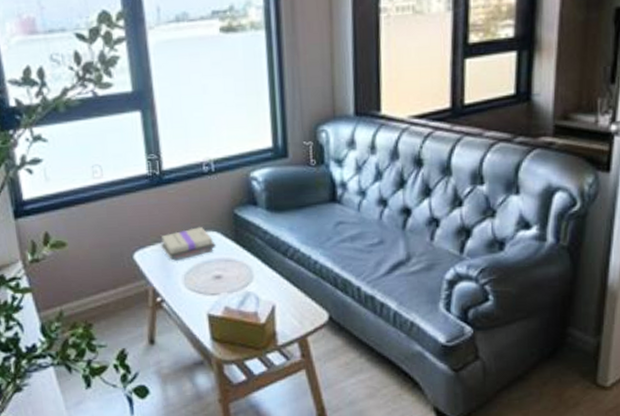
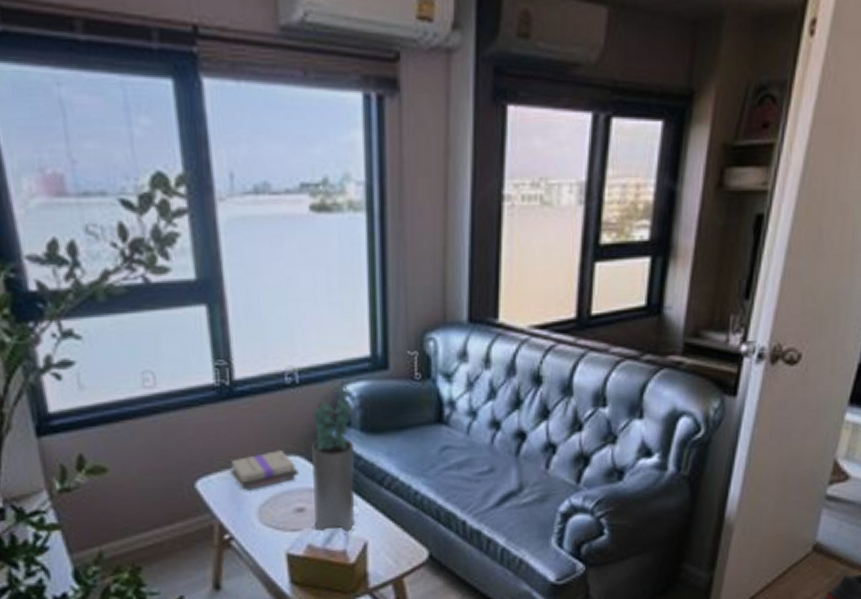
vase: none [226,168,265,299] -> present [312,380,356,535]

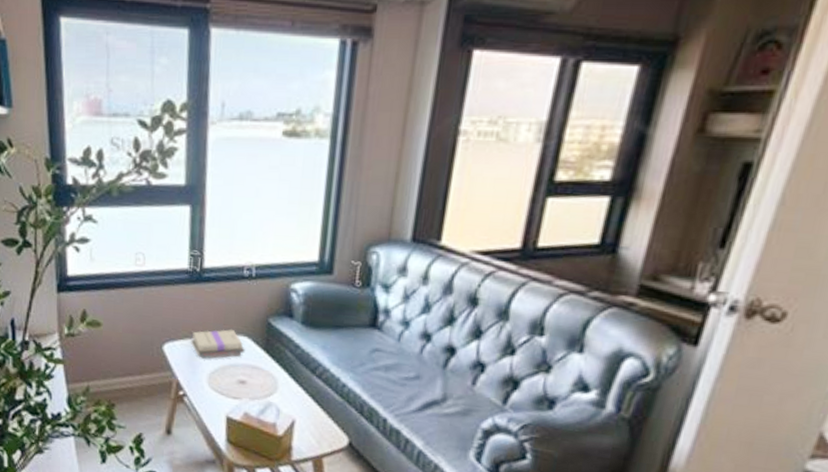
vase: present [312,380,356,535] -> none [253,279,296,410]

